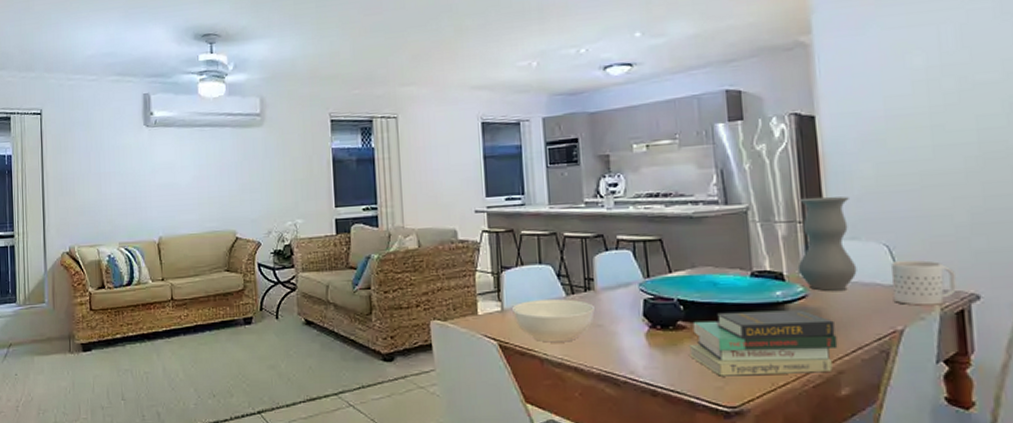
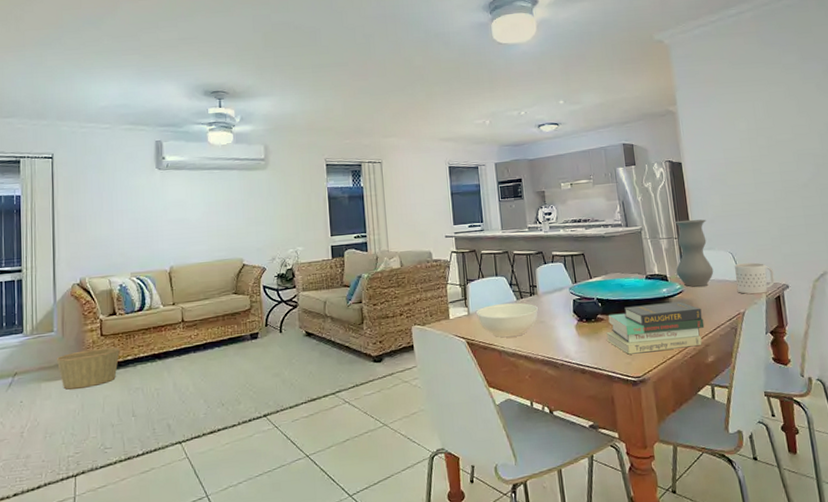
basket: none [49,323,109,366] -> present [57,347,120,390]

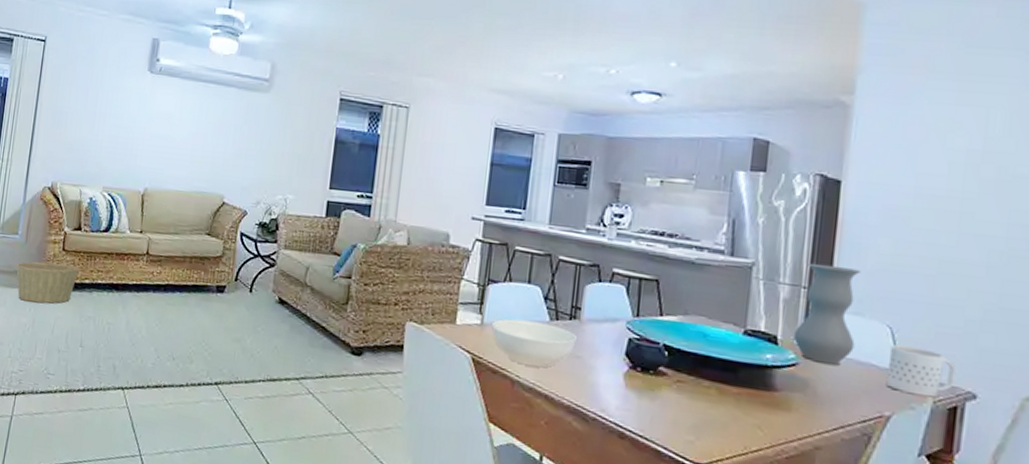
books: present [606,301,705,355] -> none [664,365,821,446]

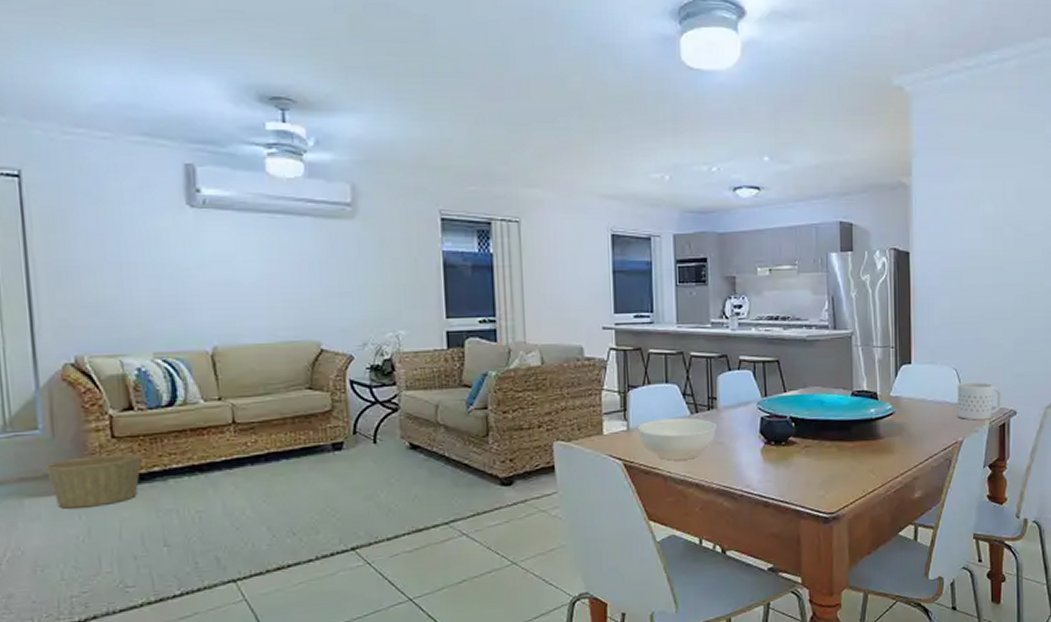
vase: present [793,263,861,366] -> none [888,325,933,410]

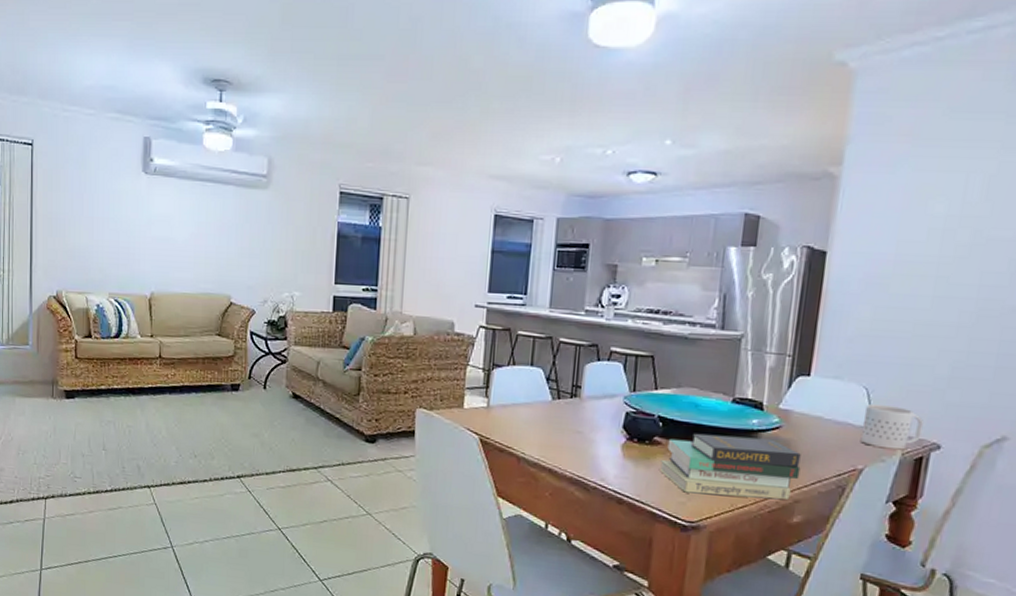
basket: present [46,453,142,509] -> none [31,370,94,411]
bowl: present [637,418,718,461] -> none [496,400,579,444]
books: none [797,425,915,486] -> present [658,433,801,500]

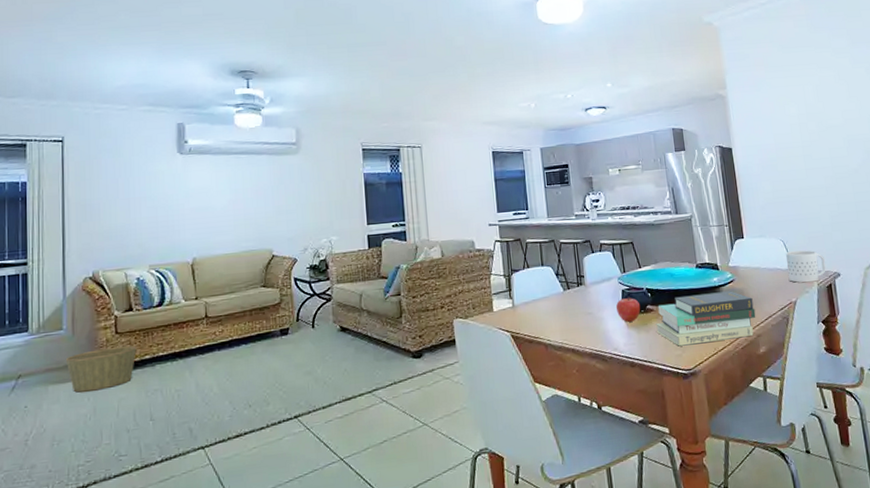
basket: none [31,370,94,411] -> present [66,346,137,393]
fruit: none [613,422,646,452] -> present [615,297,641,322]

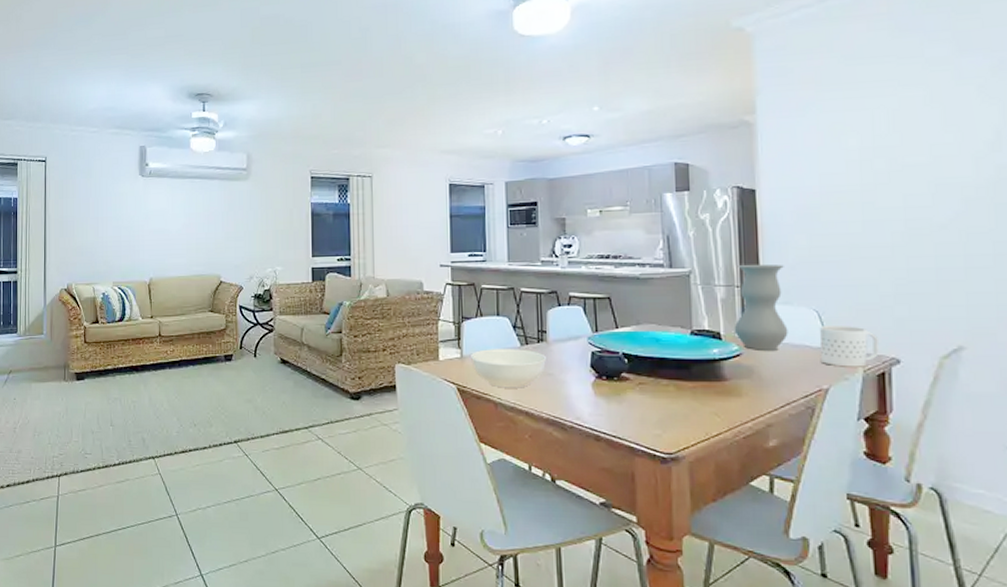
basket: present [66,346,137,393] -> none [46,354,101,392]
bowl: none [520,293,587,331] -> present [470,349,547,388]
fruit: present [615,297,641,322] -> none [582,360,614,389]
books: present [656,291,756,347] -> none [630,366,768,426]
vase: none [725,206,765,277] -> present [734,264,788,352]

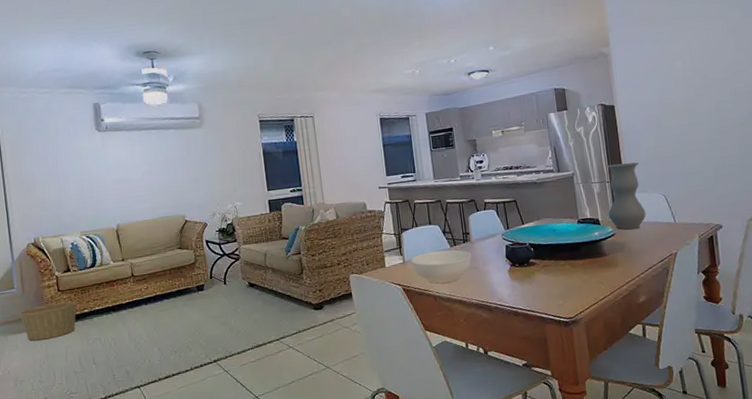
basket: none [46,354,101,392] -> present [20,301,77,341]
mug: present [819,326,880,367] -> none [667,203,708,236]

